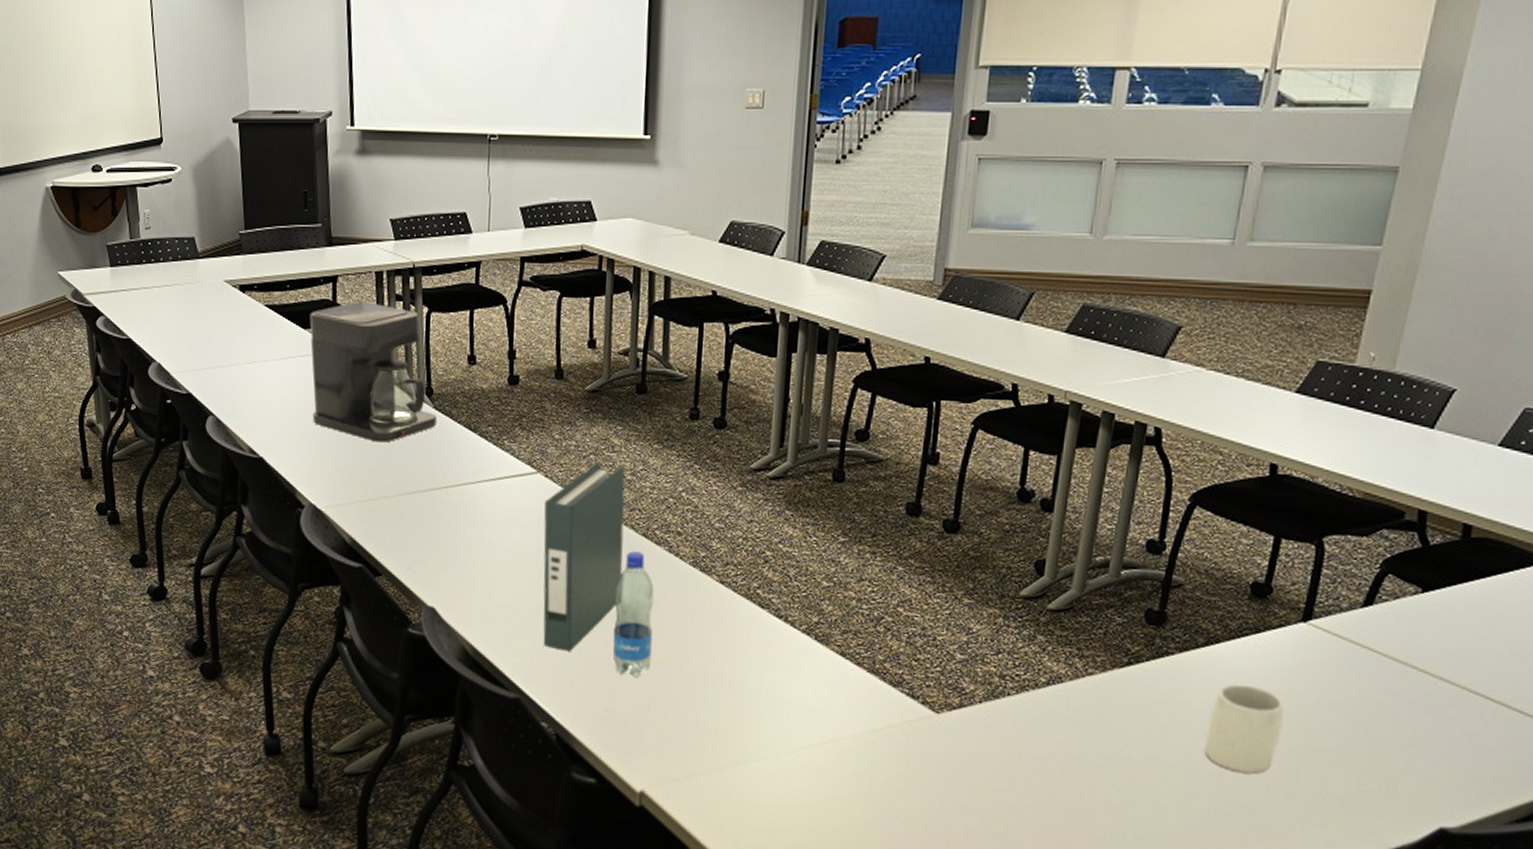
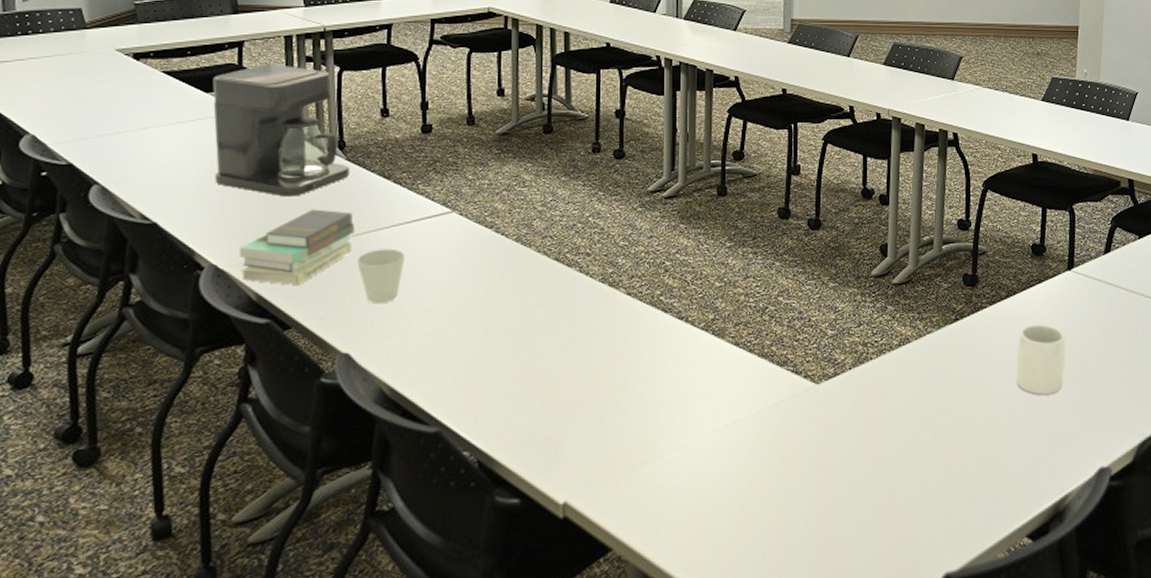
books: none [334,457,442,533] -> present [238,209,355,285]
cup: none [443,504,489,562] -> present [357,248,405,304]
binder: present [543,460,626,651] -> none [460,196,538,378]
bottle: present [612,551,654,677] -> none [531,275,569,393]

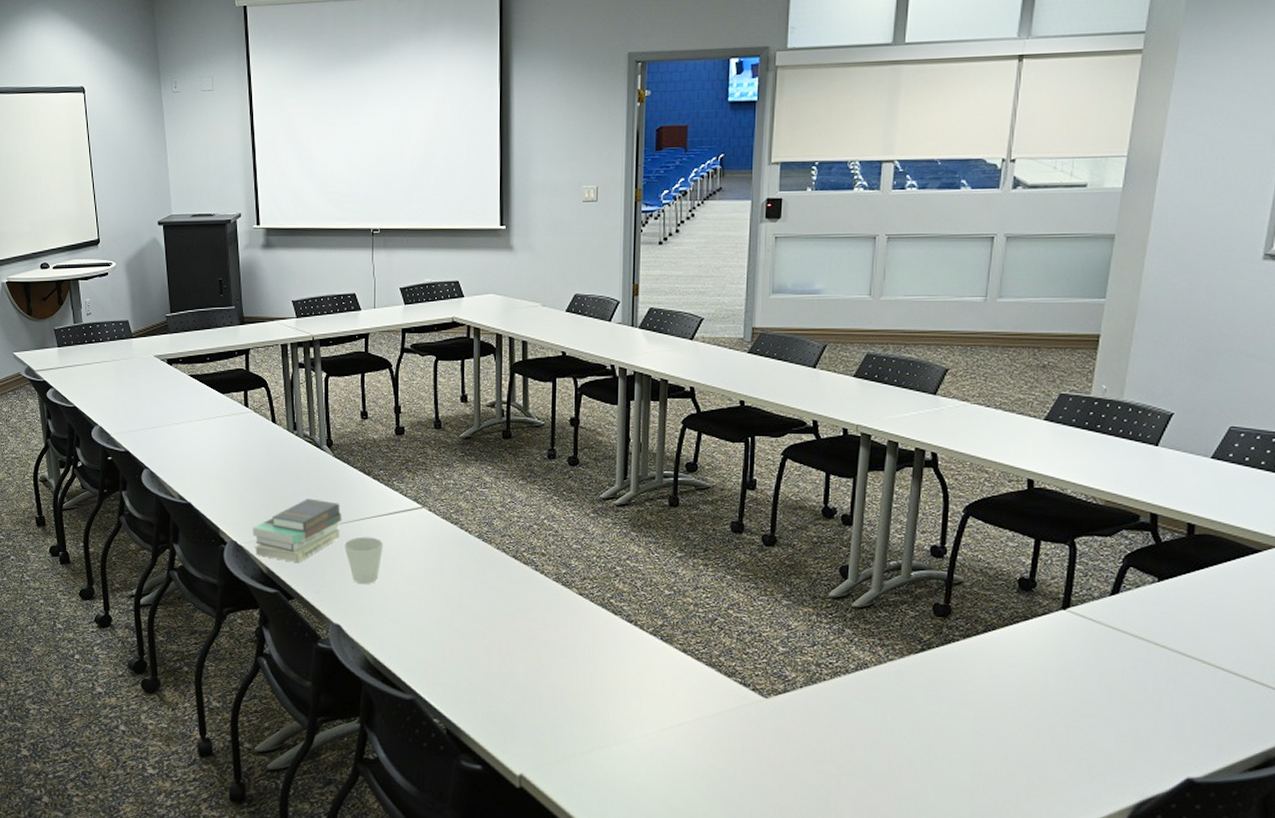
coffee maker: present [212,64,350,197] -> none [227,370,336,487]
mug: present [1016,324,1066,395] -> none [990,663,1053,738]

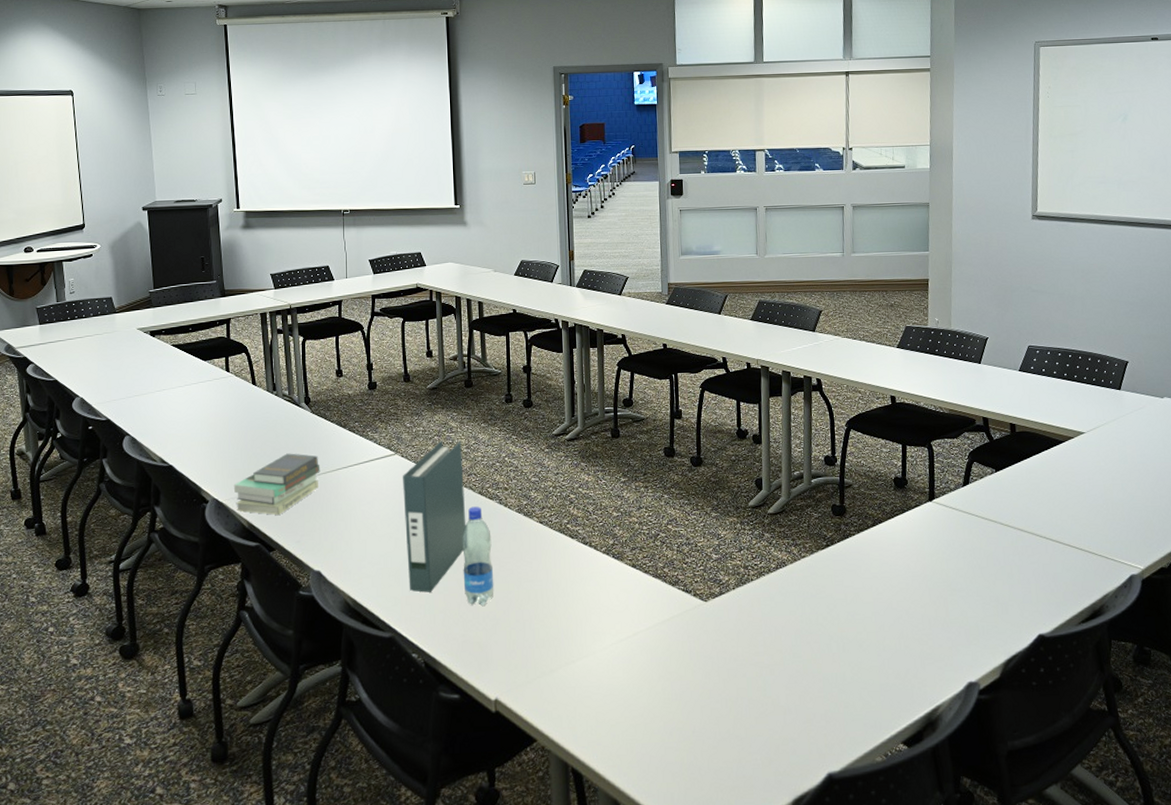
cup: present [344,536,383,585] -> none [323,485,360,531]
binder: none [430,496,497,657] -> present [403,440,466,593]
bottle: none [491,570,525,677] -> present [462,506,494,606]

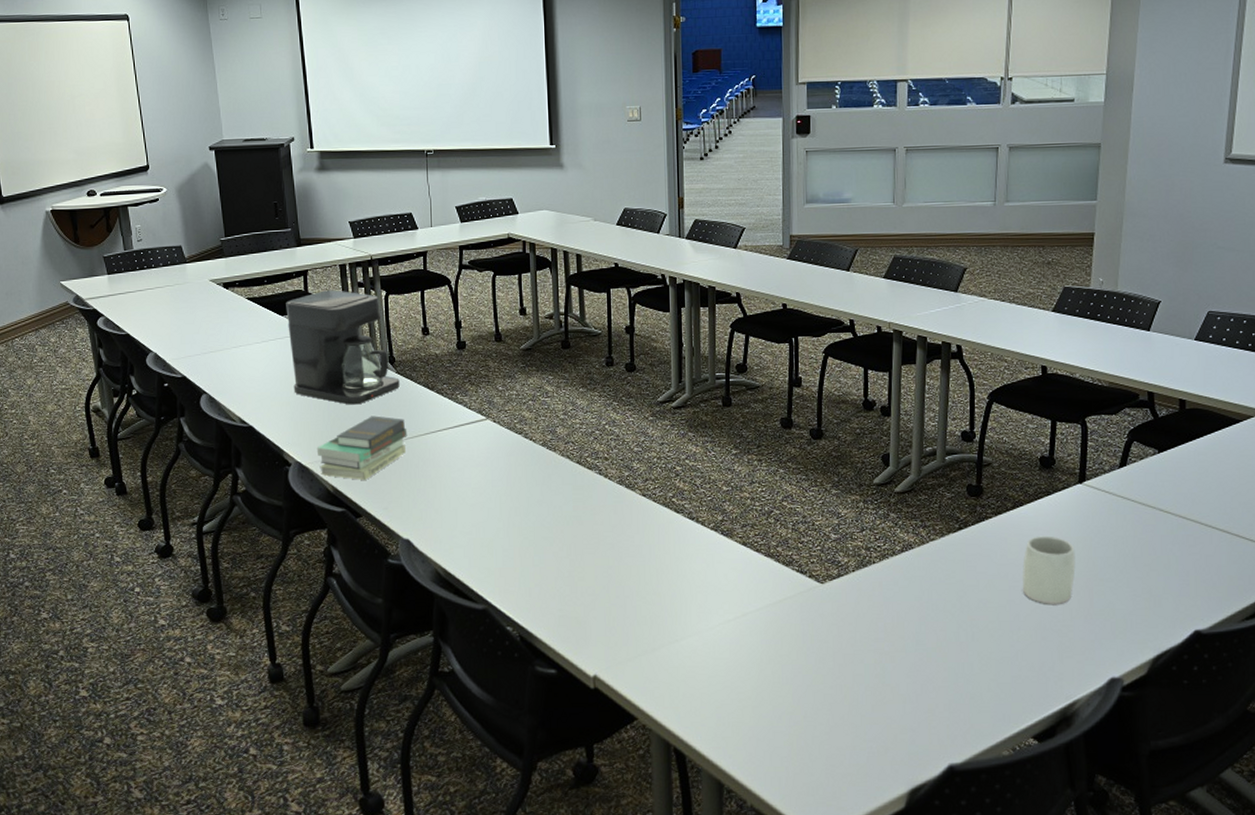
coffee maker: none [209,336,314,444] -> present [286,290,400,405]
binder: present [403,440,466,593] -> none [495,405,563,565]
bottle: present [462,506,494,606] -> none [559,476,593,580]
mug: none [884,550,931,614] -> present [1022,536,1076,604]

